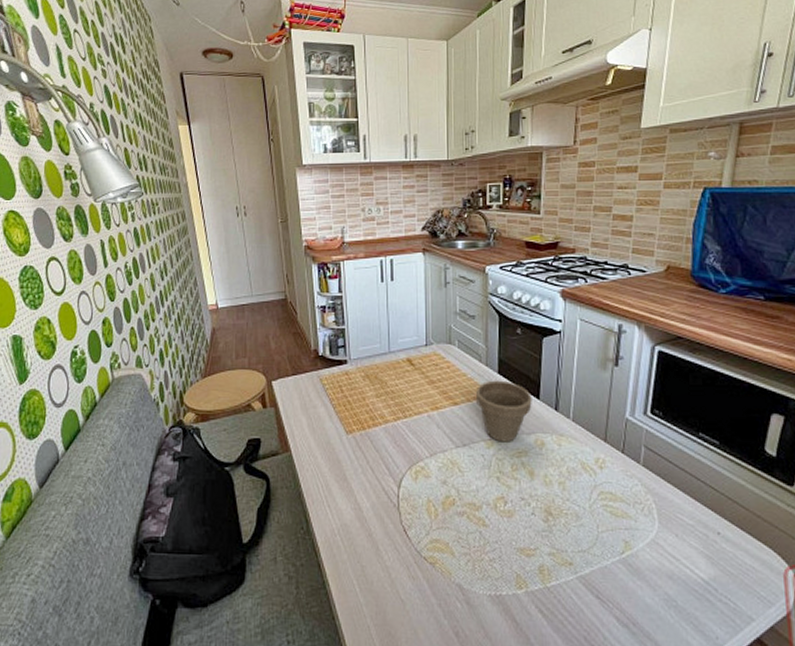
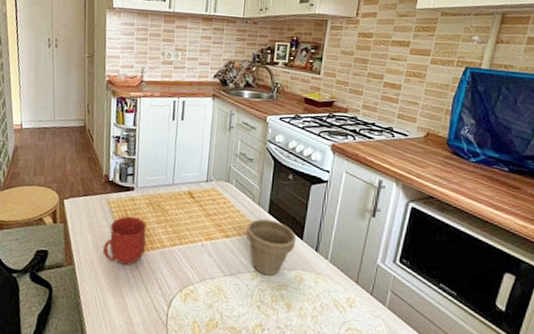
mug: none [320,392,367,446] -> present [103,216,147,265]

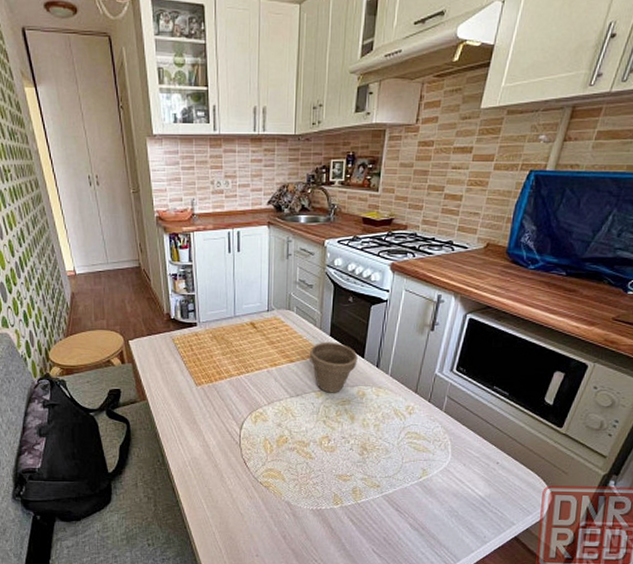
mug: present [103,216,147,265] -> none [173,350,214,395]

